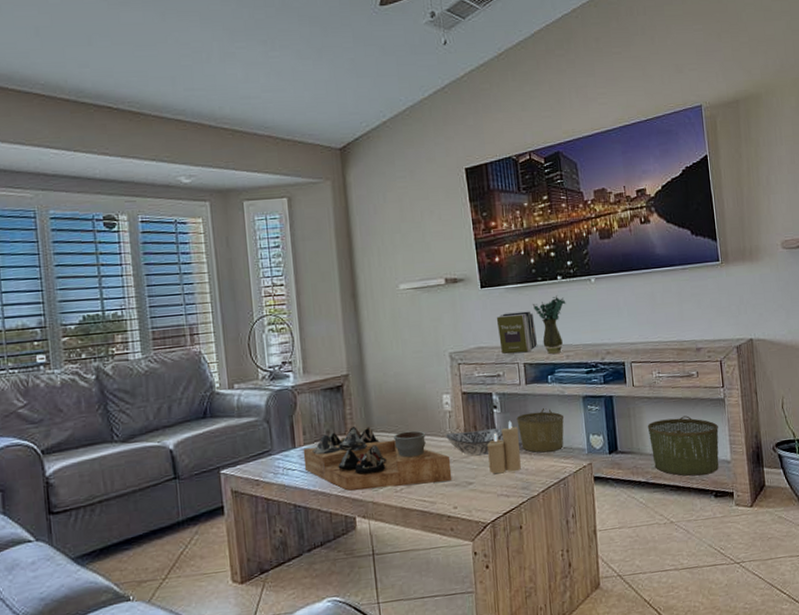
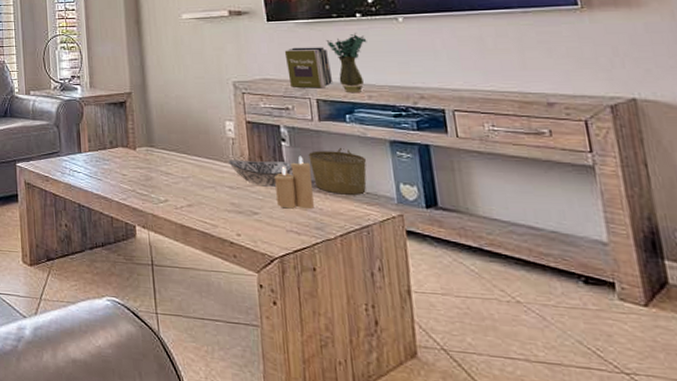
decorative tray: present [303,426,452,491] -> none [88,141,236,208]
basket: present [647,415,719,476] -> none [478,179,589,254]

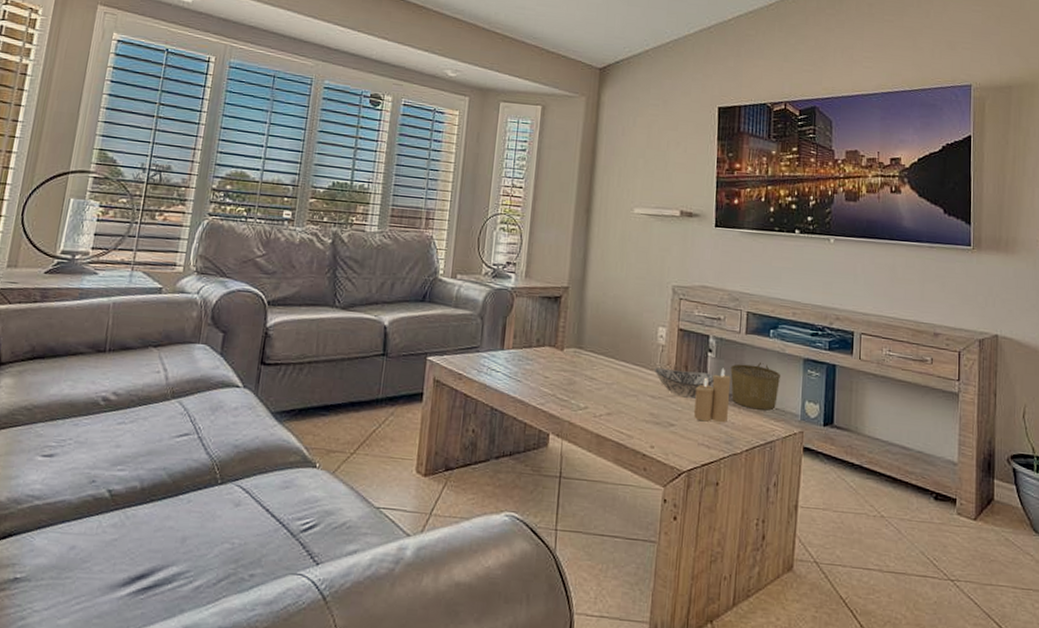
books: present [284,47,332,88] -> none [725,257,765,301]
vase: present [326,33,367,92] -> none [765,249,801,308]

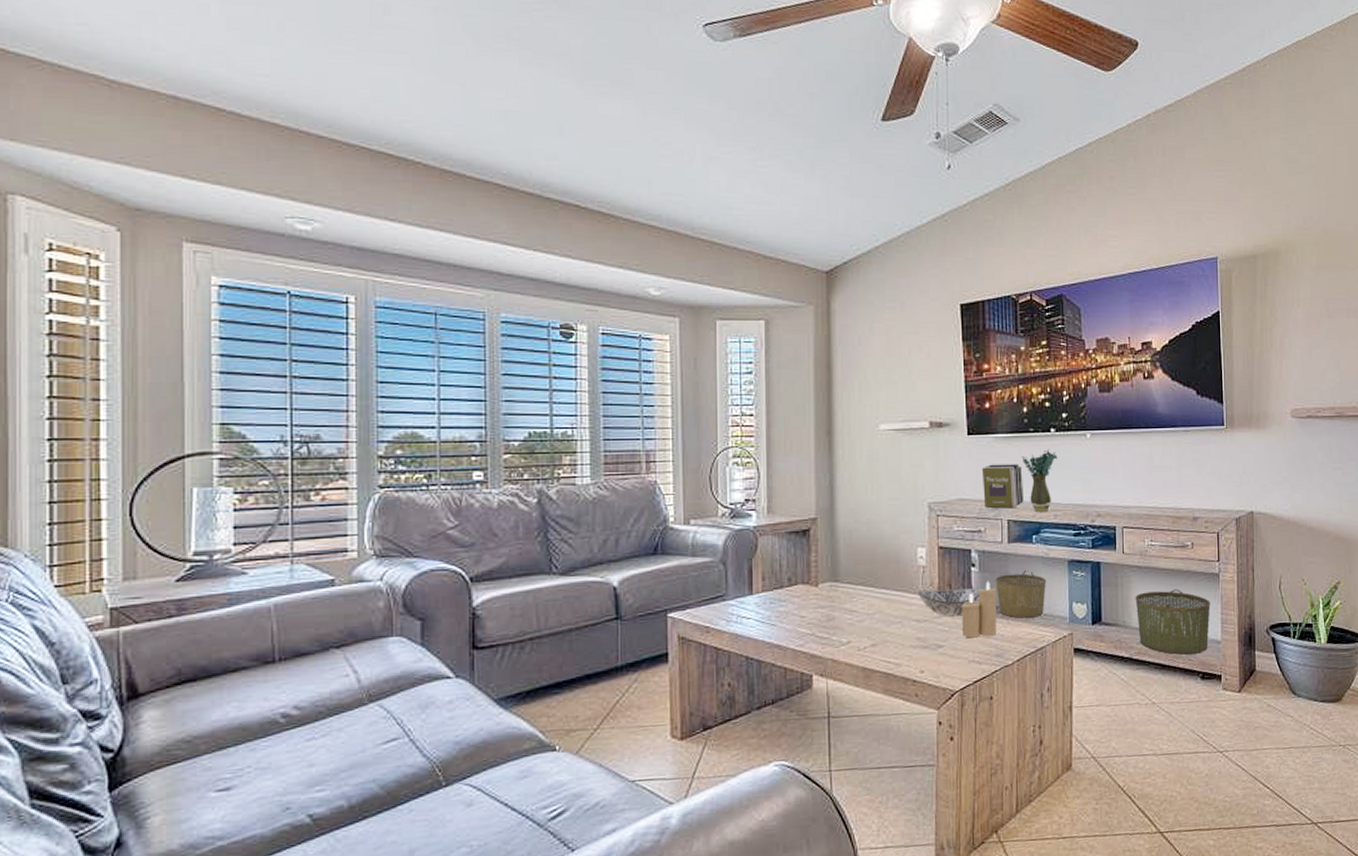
books: none [725,257,765,301] -> present [981,464,1023,509]
vase: none [765,249,801,308] -> present [1021,449,1058,512]
basket: none [869,401,948,473] -> present [1135,589,1210,655]

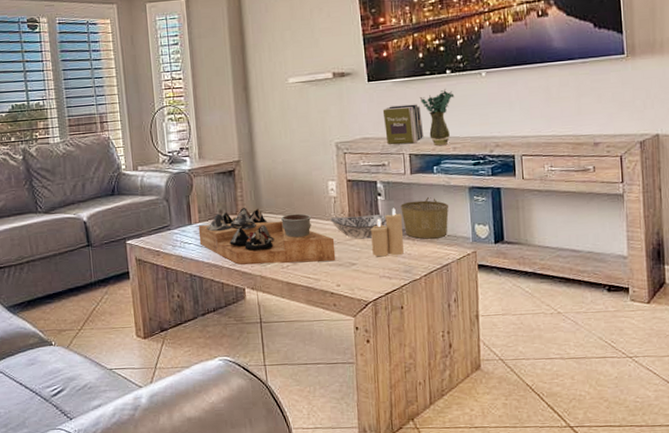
decorative tray: none [760,576,921,646] -> present [198,208,336,265]
basket: present [1135,589,1210,655] -> none [536,209,615,270]

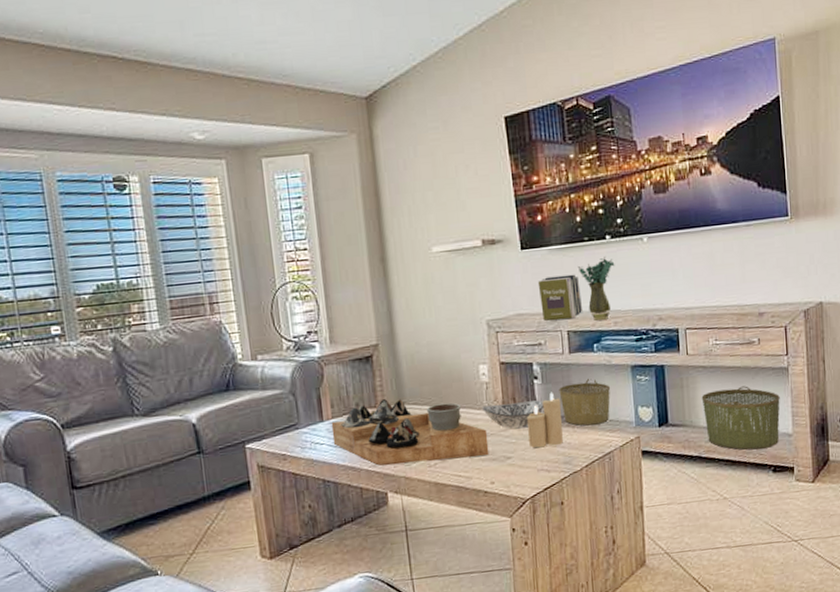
basket: none [536,209,615,270] -> present [701,386,780,450]

